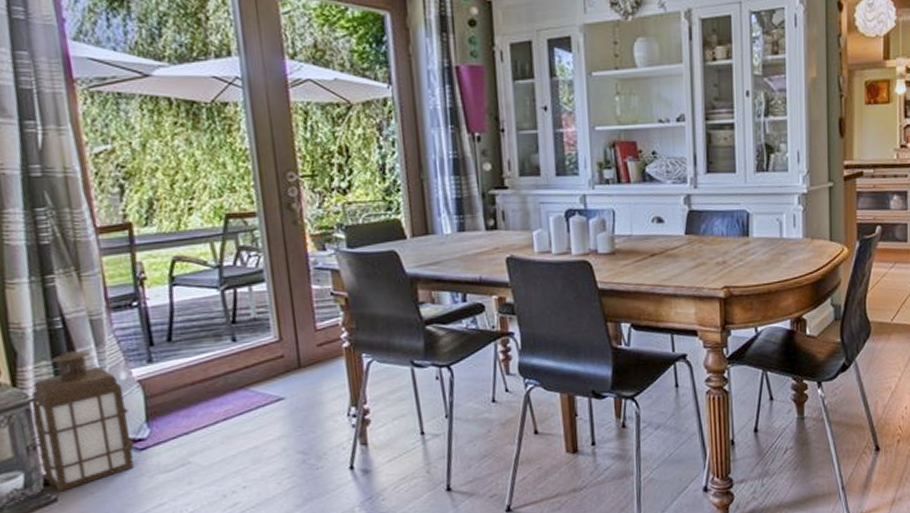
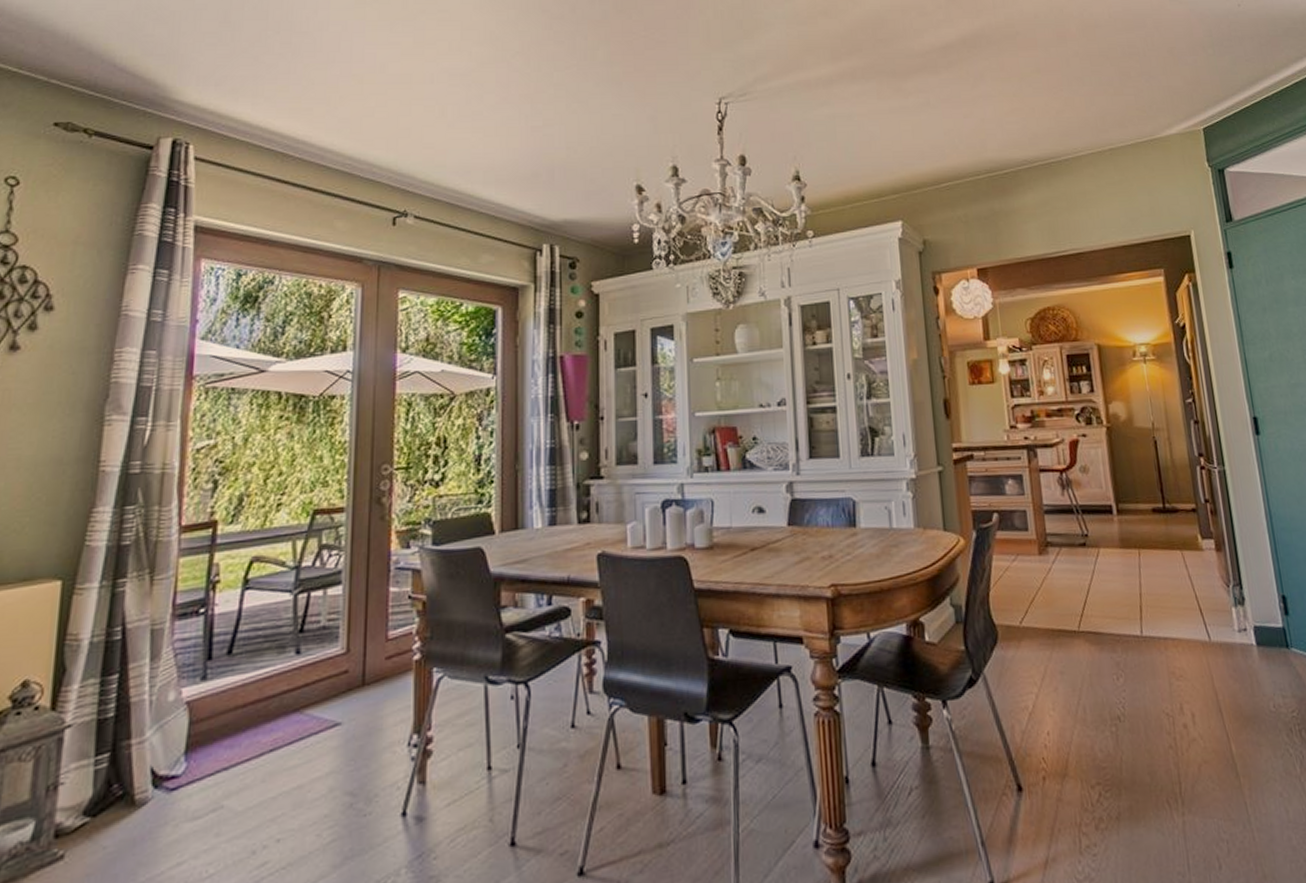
lantern: present [31,351,134,492] -> none [57,666,168,846]

